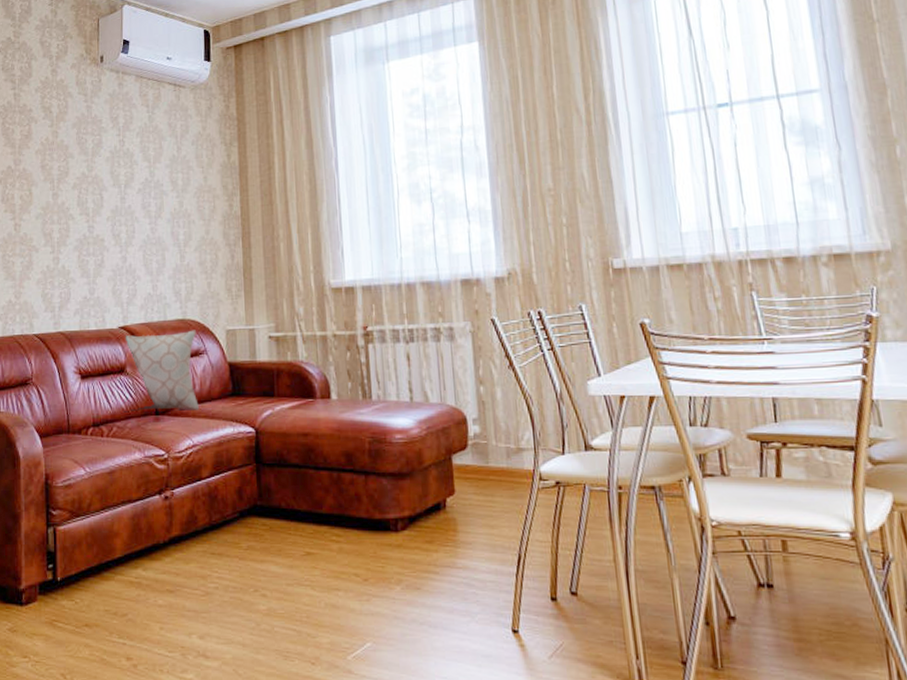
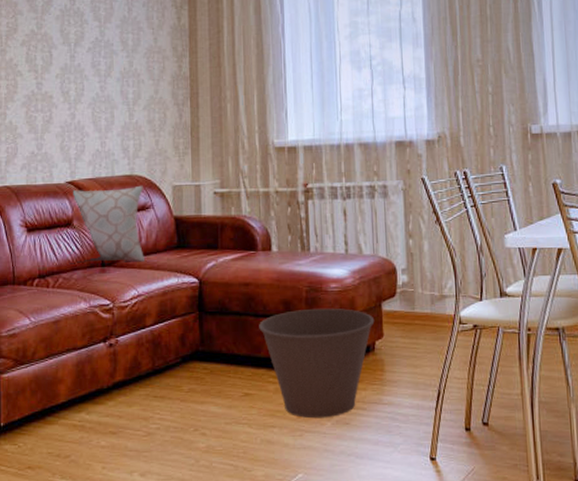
basket: none [319,461,445,582] -> present [259,308,375,419]

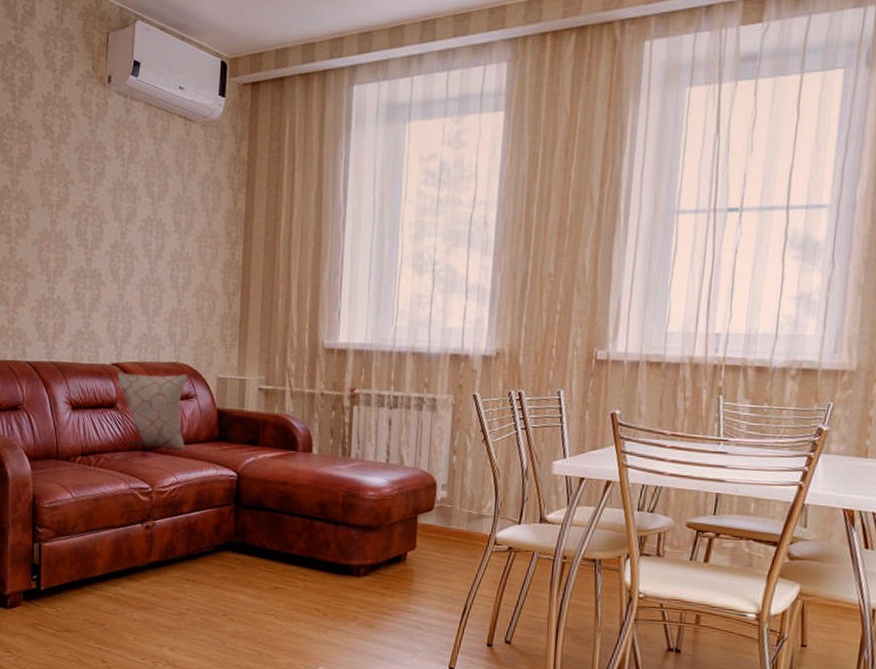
basket: present [259,308,375,419] -> none [293,513,409,619]

